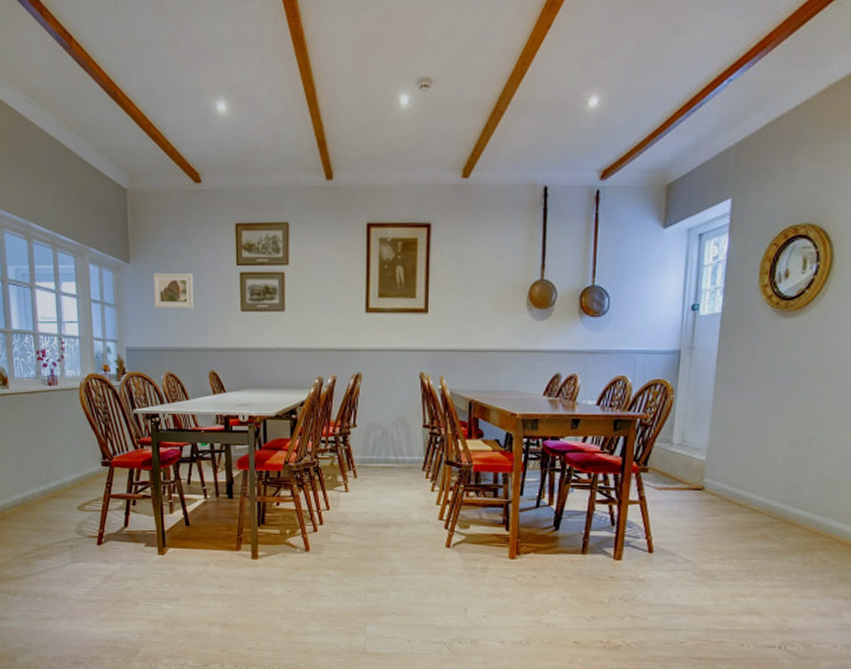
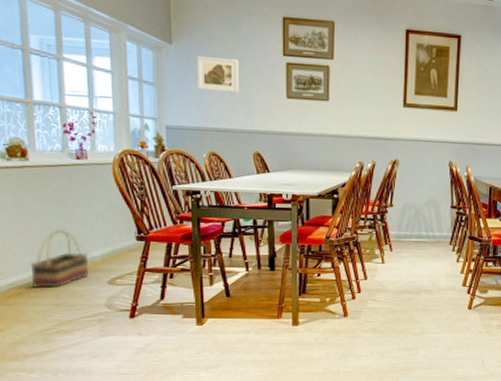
basket: none [12,455,61,513] -> present [30,230,89,289]

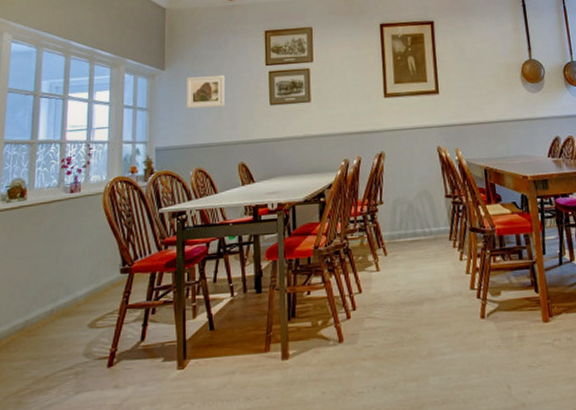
basket: present [30,230,89,289] -> none [13,270,72,341]

